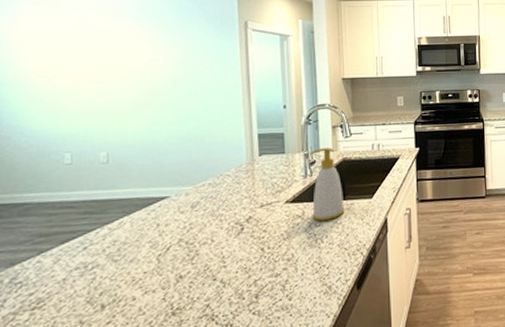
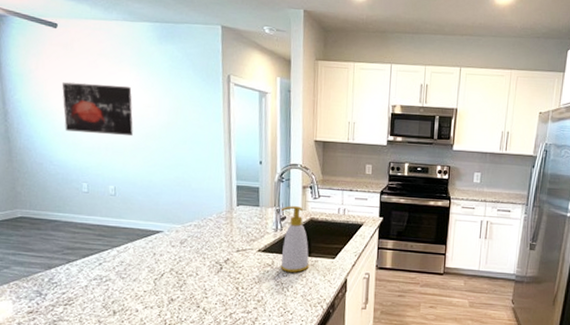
wall art: none [42,42,133,96] -> present [62,82,133,135]

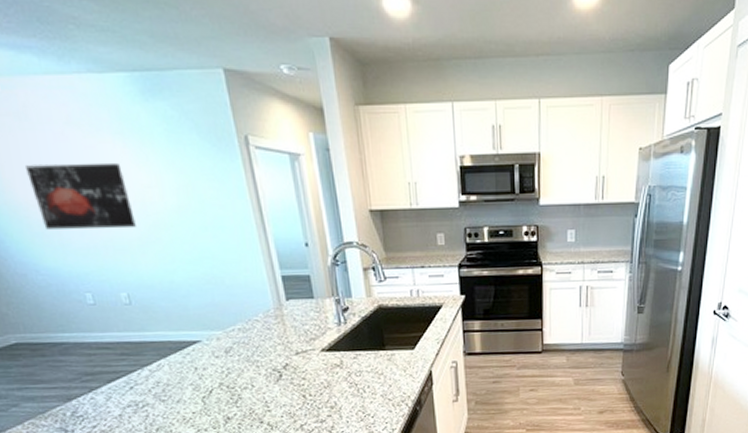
soap bottle: present [280,206,309,273] -> none [340,293,385,371]

